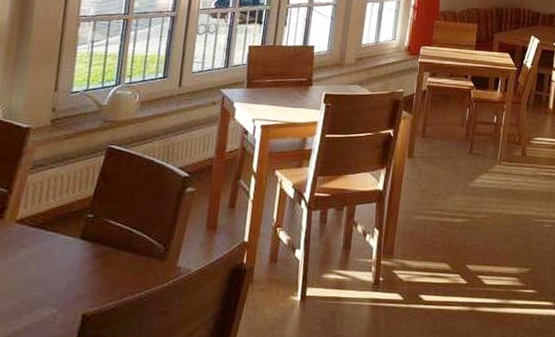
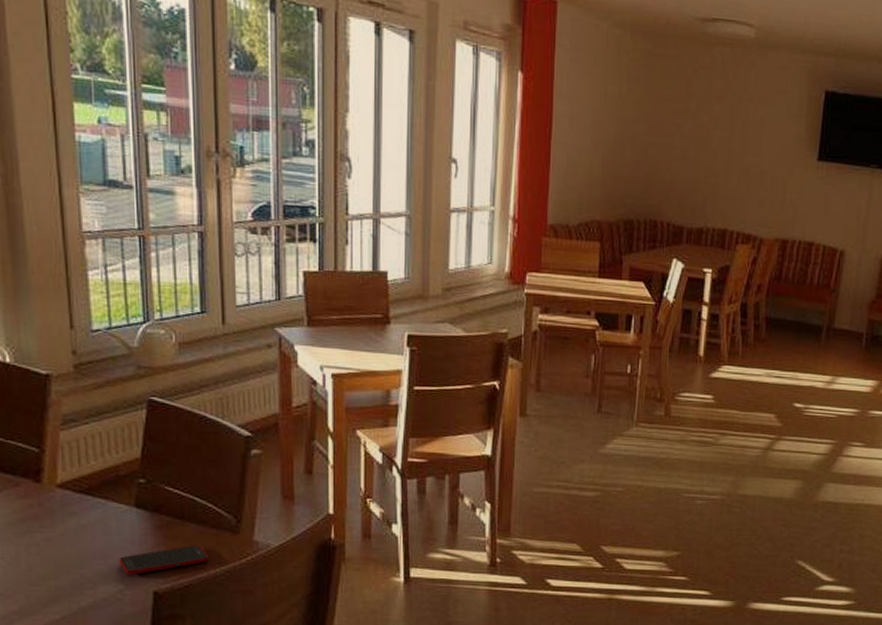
cell phone: none [57,271,136,299] -> present [118,545,209,574]

